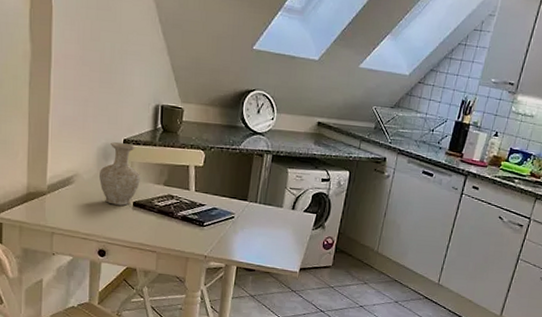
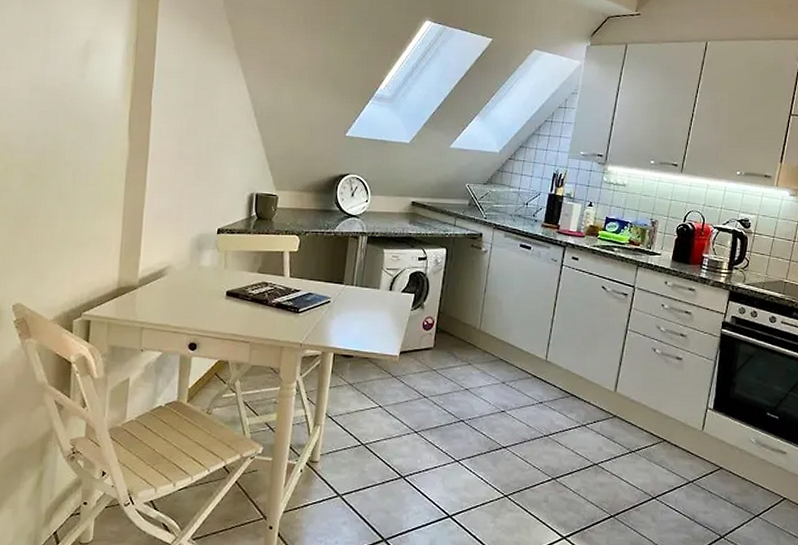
vase: present [99,142,140,206] -> none [192,232,234,296]

